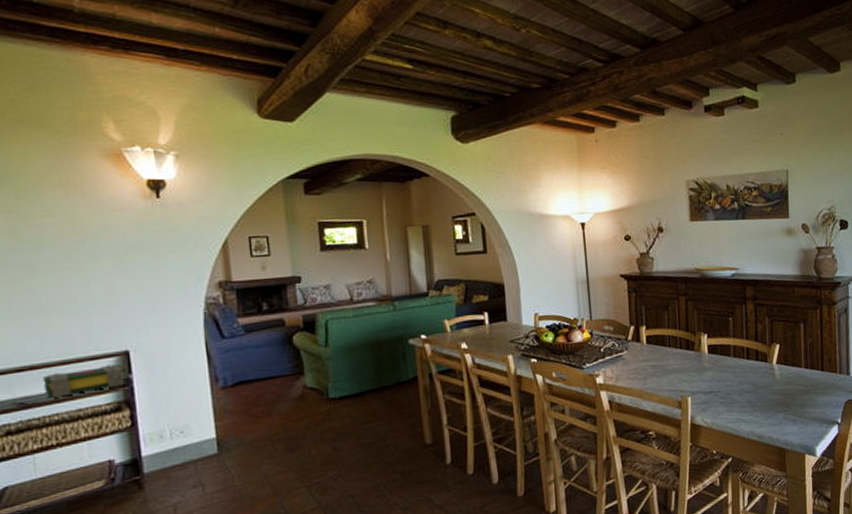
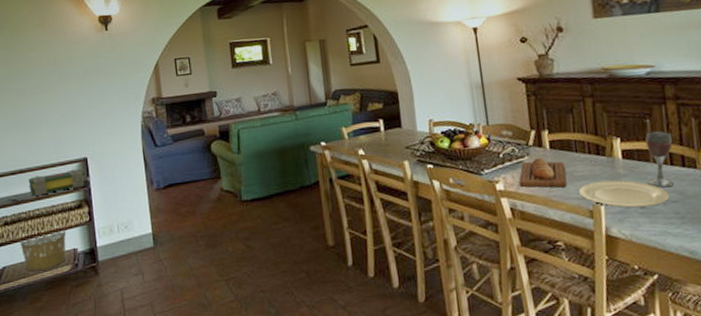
basket: none [29,437,99,491] -> present [19,229,66,272]
bread loaf: none [617,351,660,381] -> present [519,157,567,188]
plate: none [669,372,745,399] -> present [578,179,670,208]
cup: none [728,328,749,380] -> present [645,130,674,188]

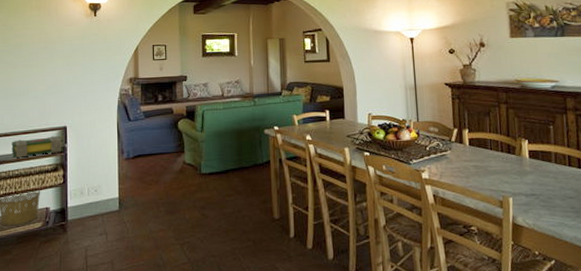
bread loaf: present [519,157,567,188] -> none [441,152,482,180]
plate: present [578,179,670,208] -> none [491,175,568,201]
cup: present [645,130,674,188] -> none [549,136,571,185]

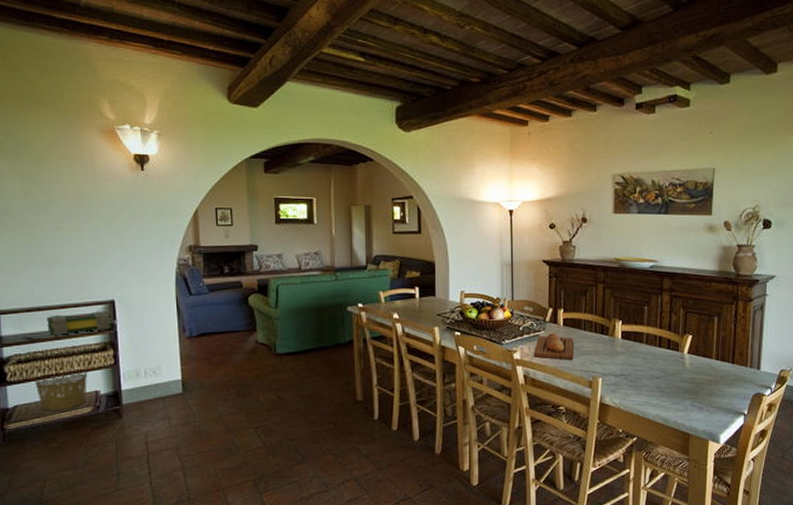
bread loaf: none [441,152,482,180] -> present [533,332,574,360]

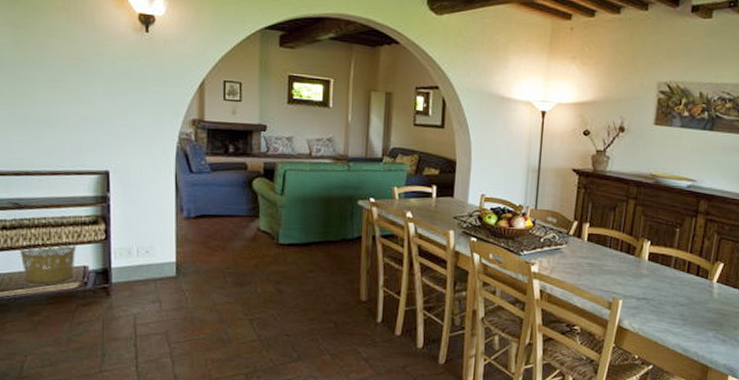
book: present [47,311,112,336] -> none [35,181,105,204]
bread loaf: present [533,332,574,360] -> none [552,247,597,278]

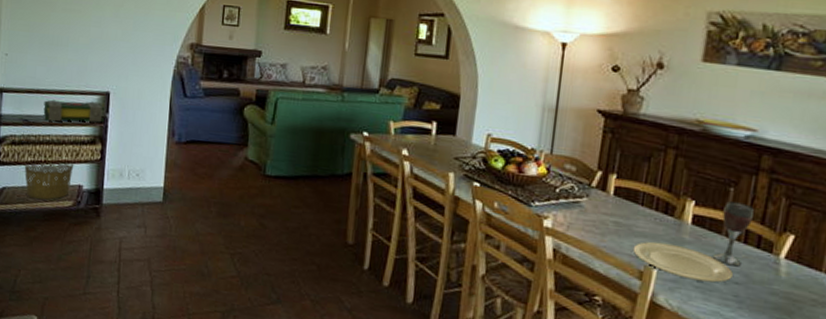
book: none [35,181,105,204] -> present [43,99,105,123]
plate: none [603,277,680,306] -> present [632,241,734,283]
cup: none [665,240,694,292] -> present [713,201,754,267]

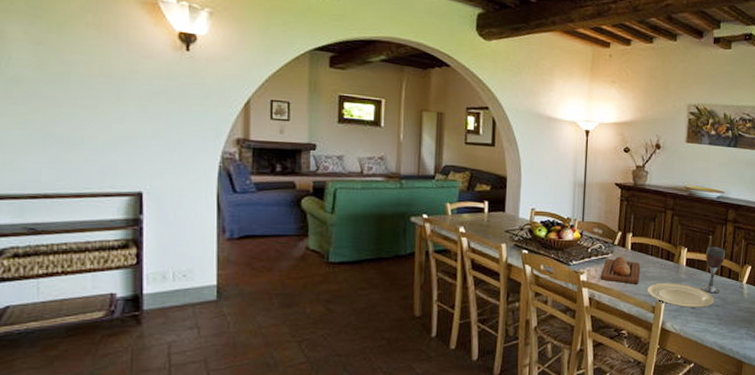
basket: present [24,162,74,200] -> none [34,270,103,315]
book: present [43,99,105,123] -> none [55,203,137,228]
bread loaf: none [569,201,626,240] -> present [600,256,640,284]

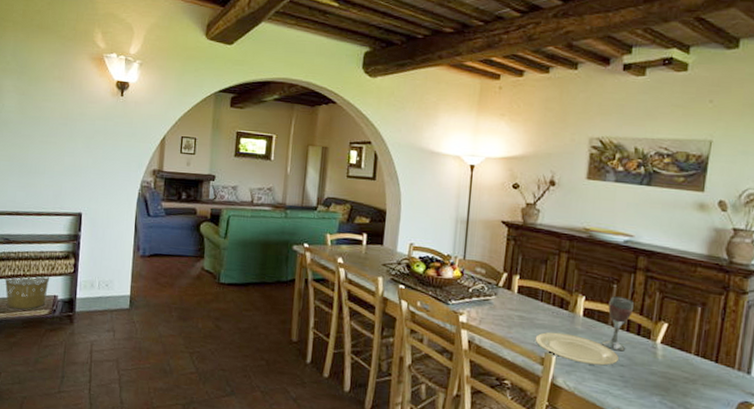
basket: none [34,270,103,315] -> present [5,275,50,309]
bread loaf: present [600,256,640,284] -> none [481,299,528,331]

